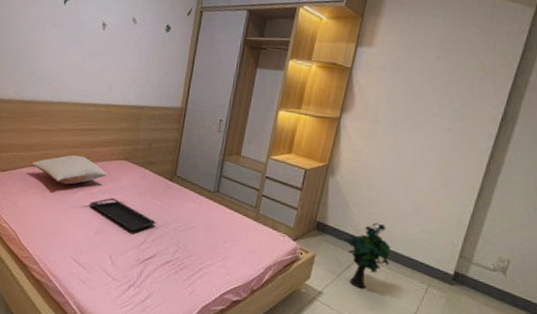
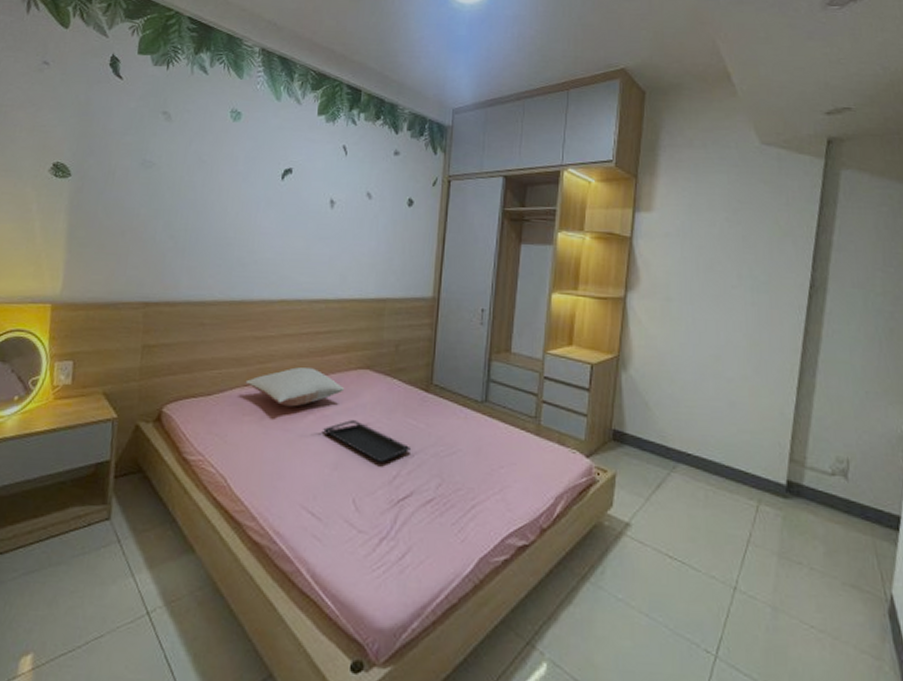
decorative plant: present [343,222,391,289] -> none [648,425,707,515]

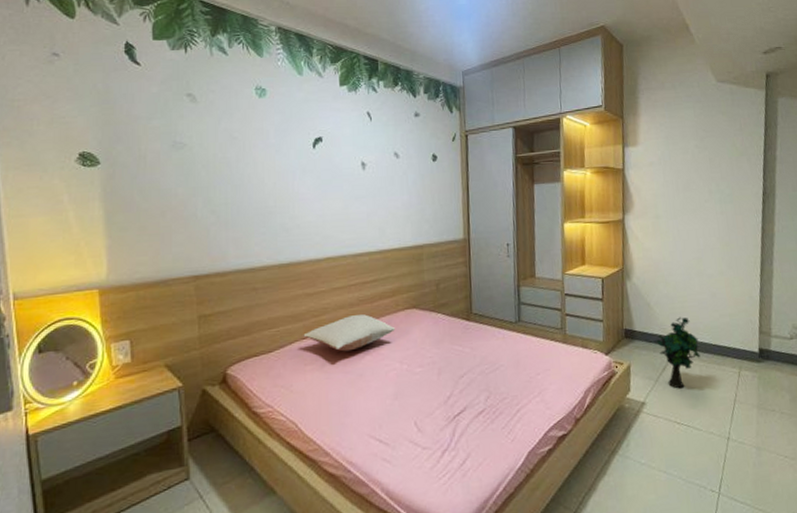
serving tray: present [323,420,412,462] -> none [381,354,461,387]
decorative plant: none [648,425,707,515] -> present [653,317,701,389]

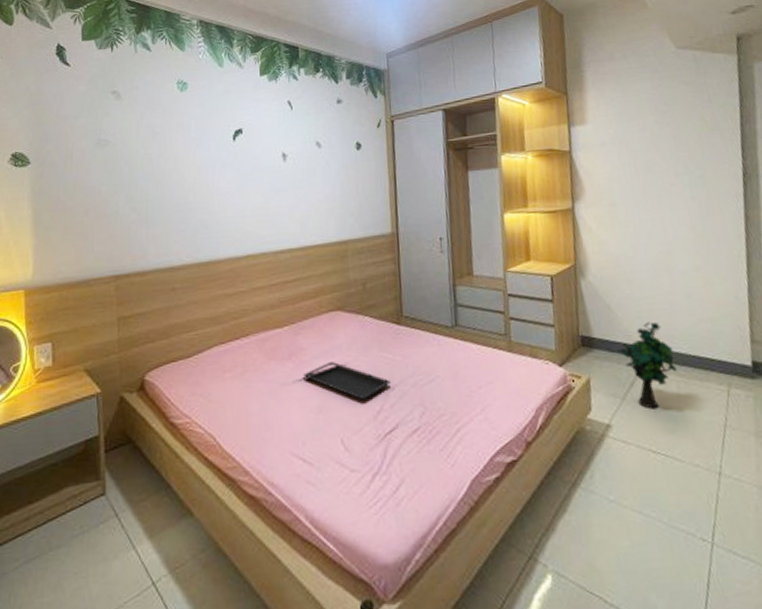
pillow: present [303,314,396,352] -> none [222,317,319,358]
serving tray: none [381,354,461,387] -> present [303,362,392,399]

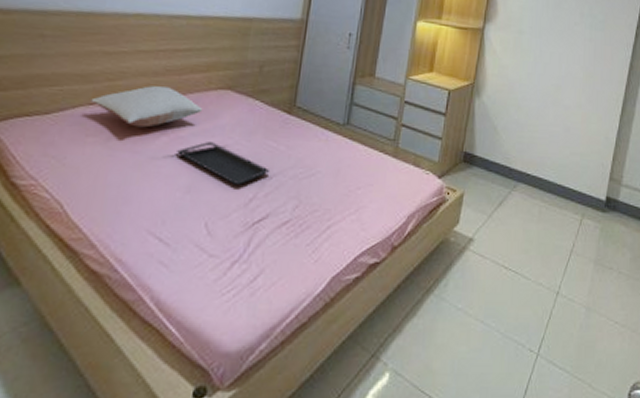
pillow: none [222,317,319,358] -> present [90,86,203,128]
decorative plant: present [616,322,677,410] -> none [493,148,543,229]

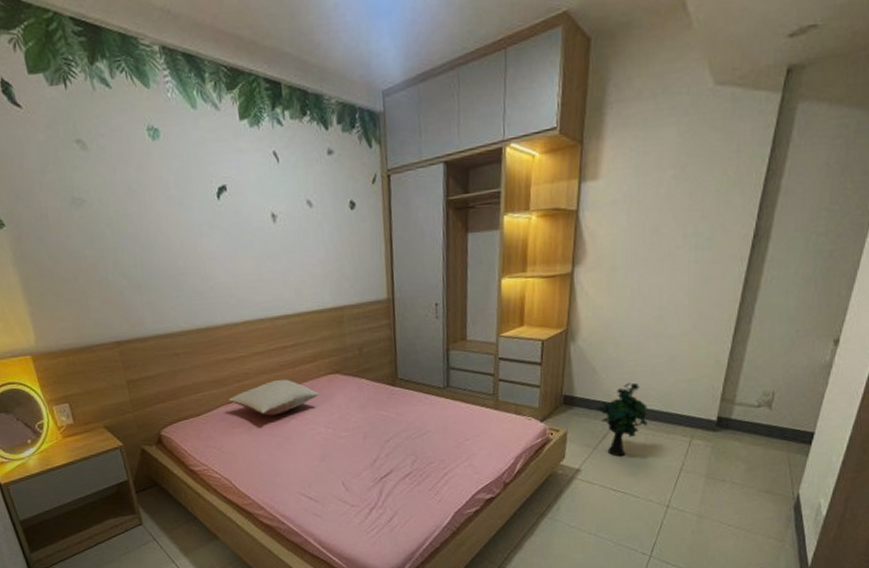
serving tray: present [177,142,270,184] -> none [306,419,387,450]
decorative plant: none [493,148,543,229] -> present [595,382,647,457]

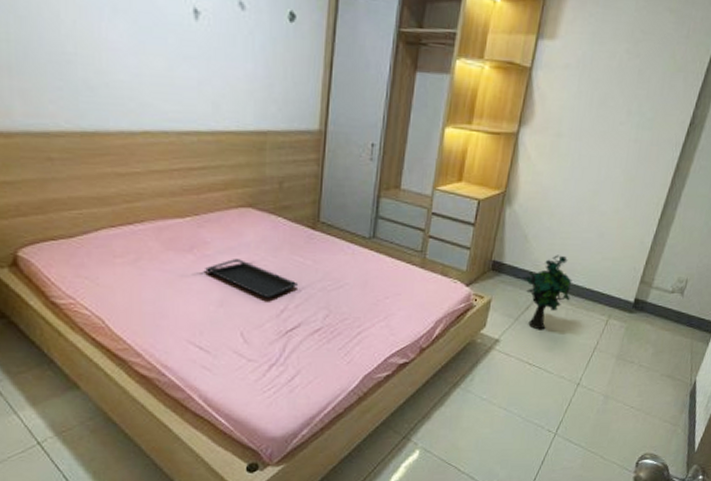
pillow: present [228,379,319,416] -> none [112,206,226,248]
serving tray: none [306,419,387,450] -> present [205,259,299,297]

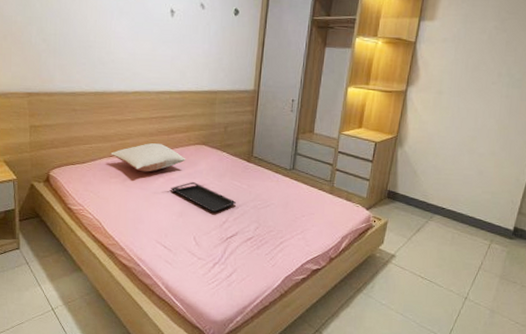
pillow: none [112,206,226,248] -> present [110,143,186,172]
decorative plant: present [522,255,572,330] -> none [413,187,457,250]

